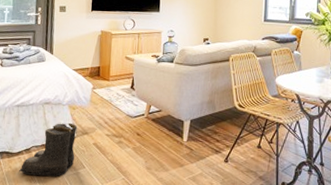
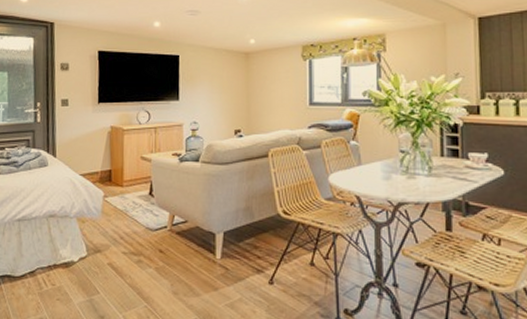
boots: present [19,122,78,177] -> none [23,239,89,304]

